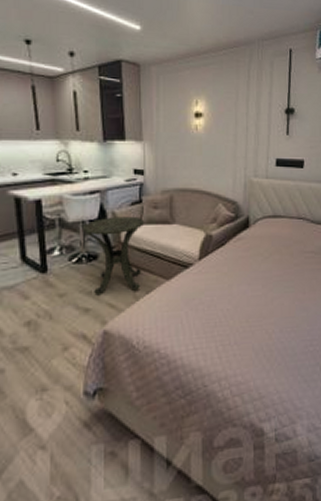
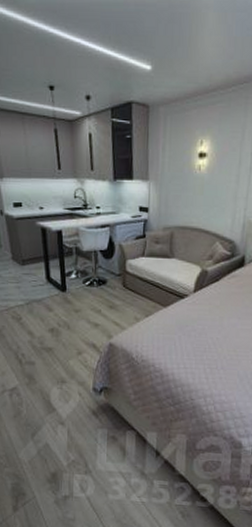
side table: present [82,216,145,296] -> none [94,248,147,314]

